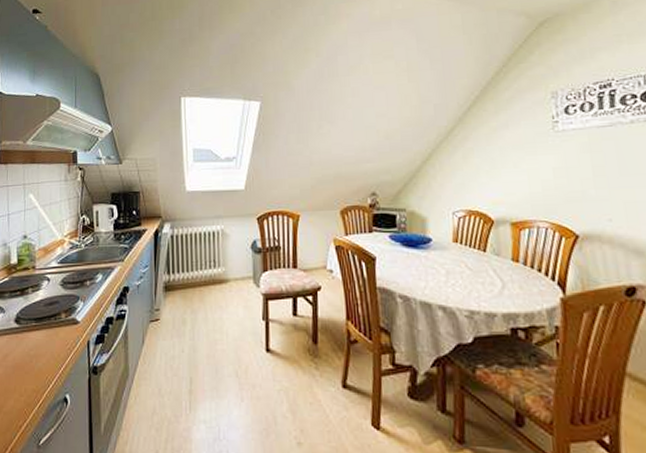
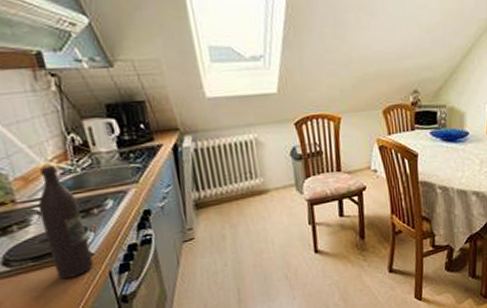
wine bottle: none [48,241,78,342] -> present [37,166,94,279]

